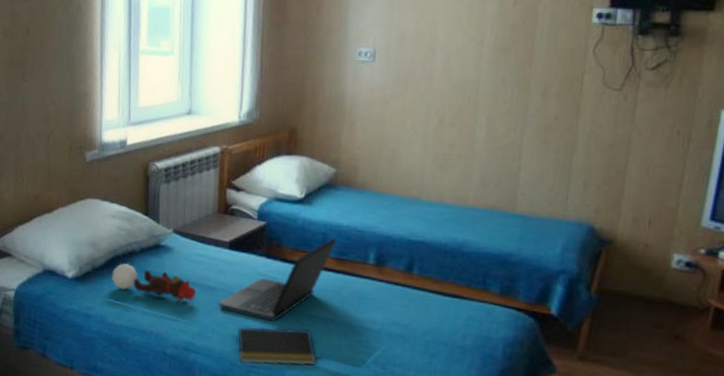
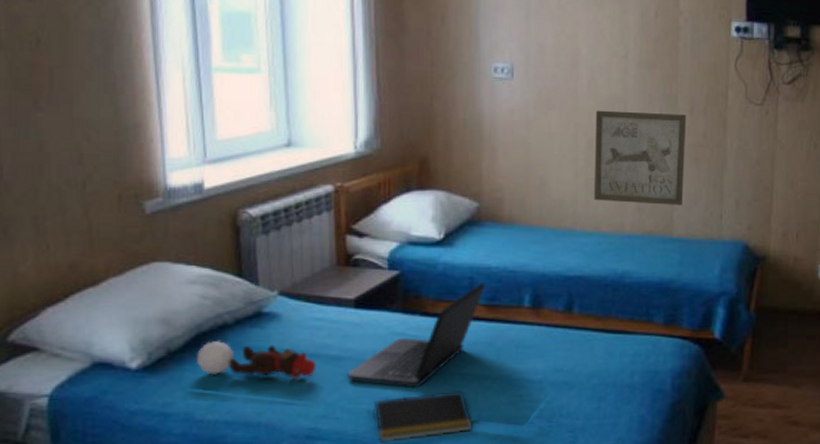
wall art: none [440,91,539,183] -> present [593,110,687,205]

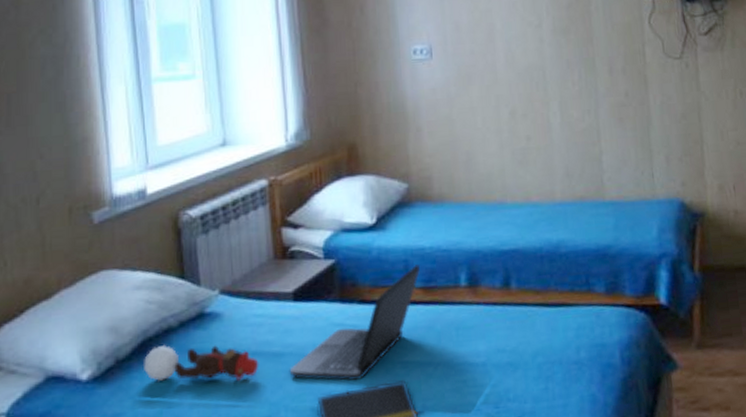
wall art: present [593,110,687,205] -> none [515,76,612,171]

